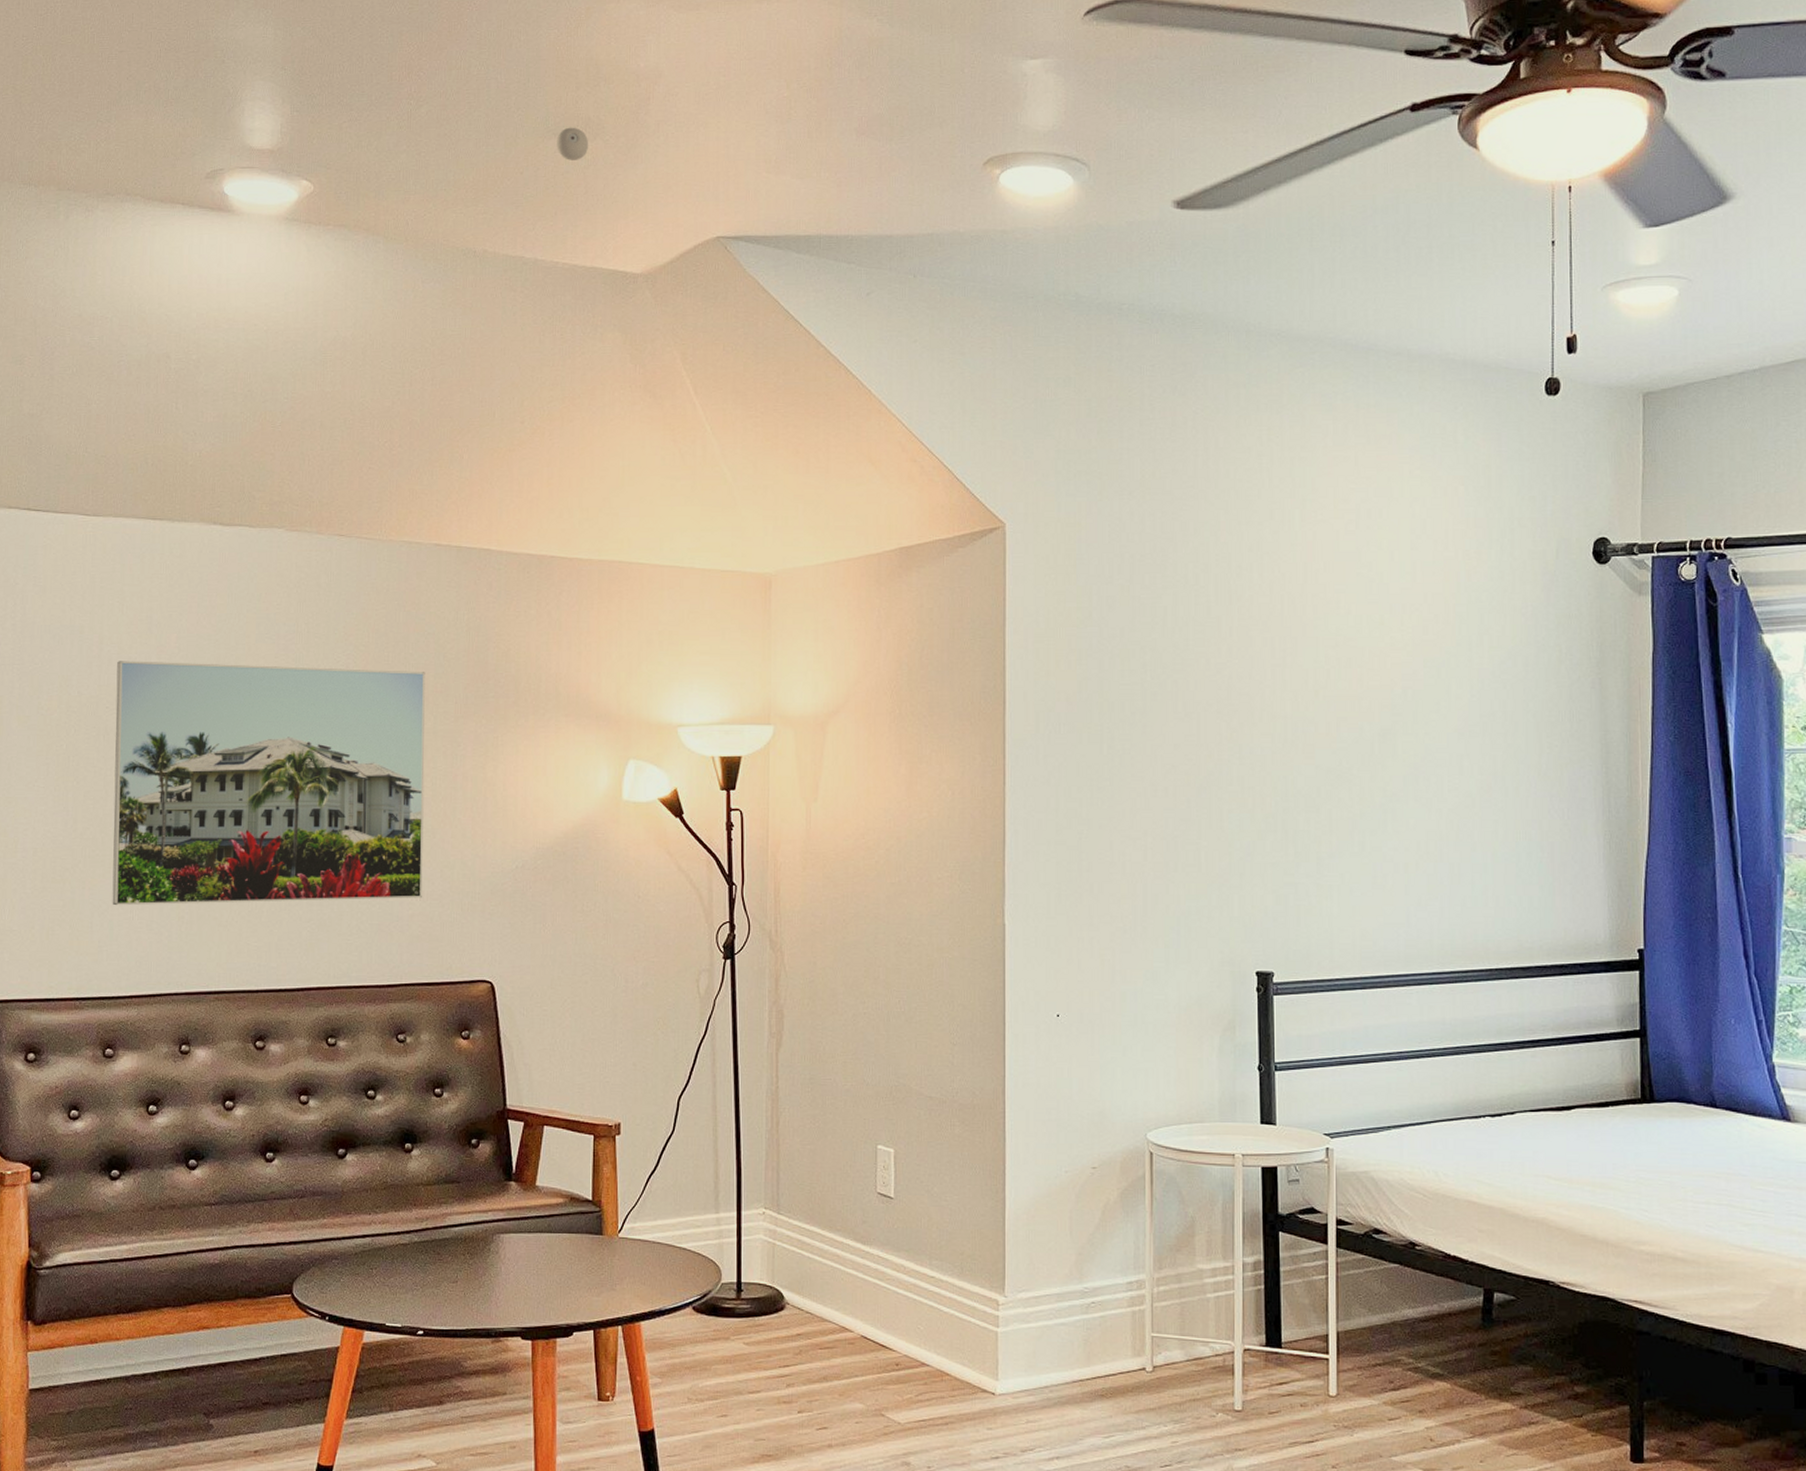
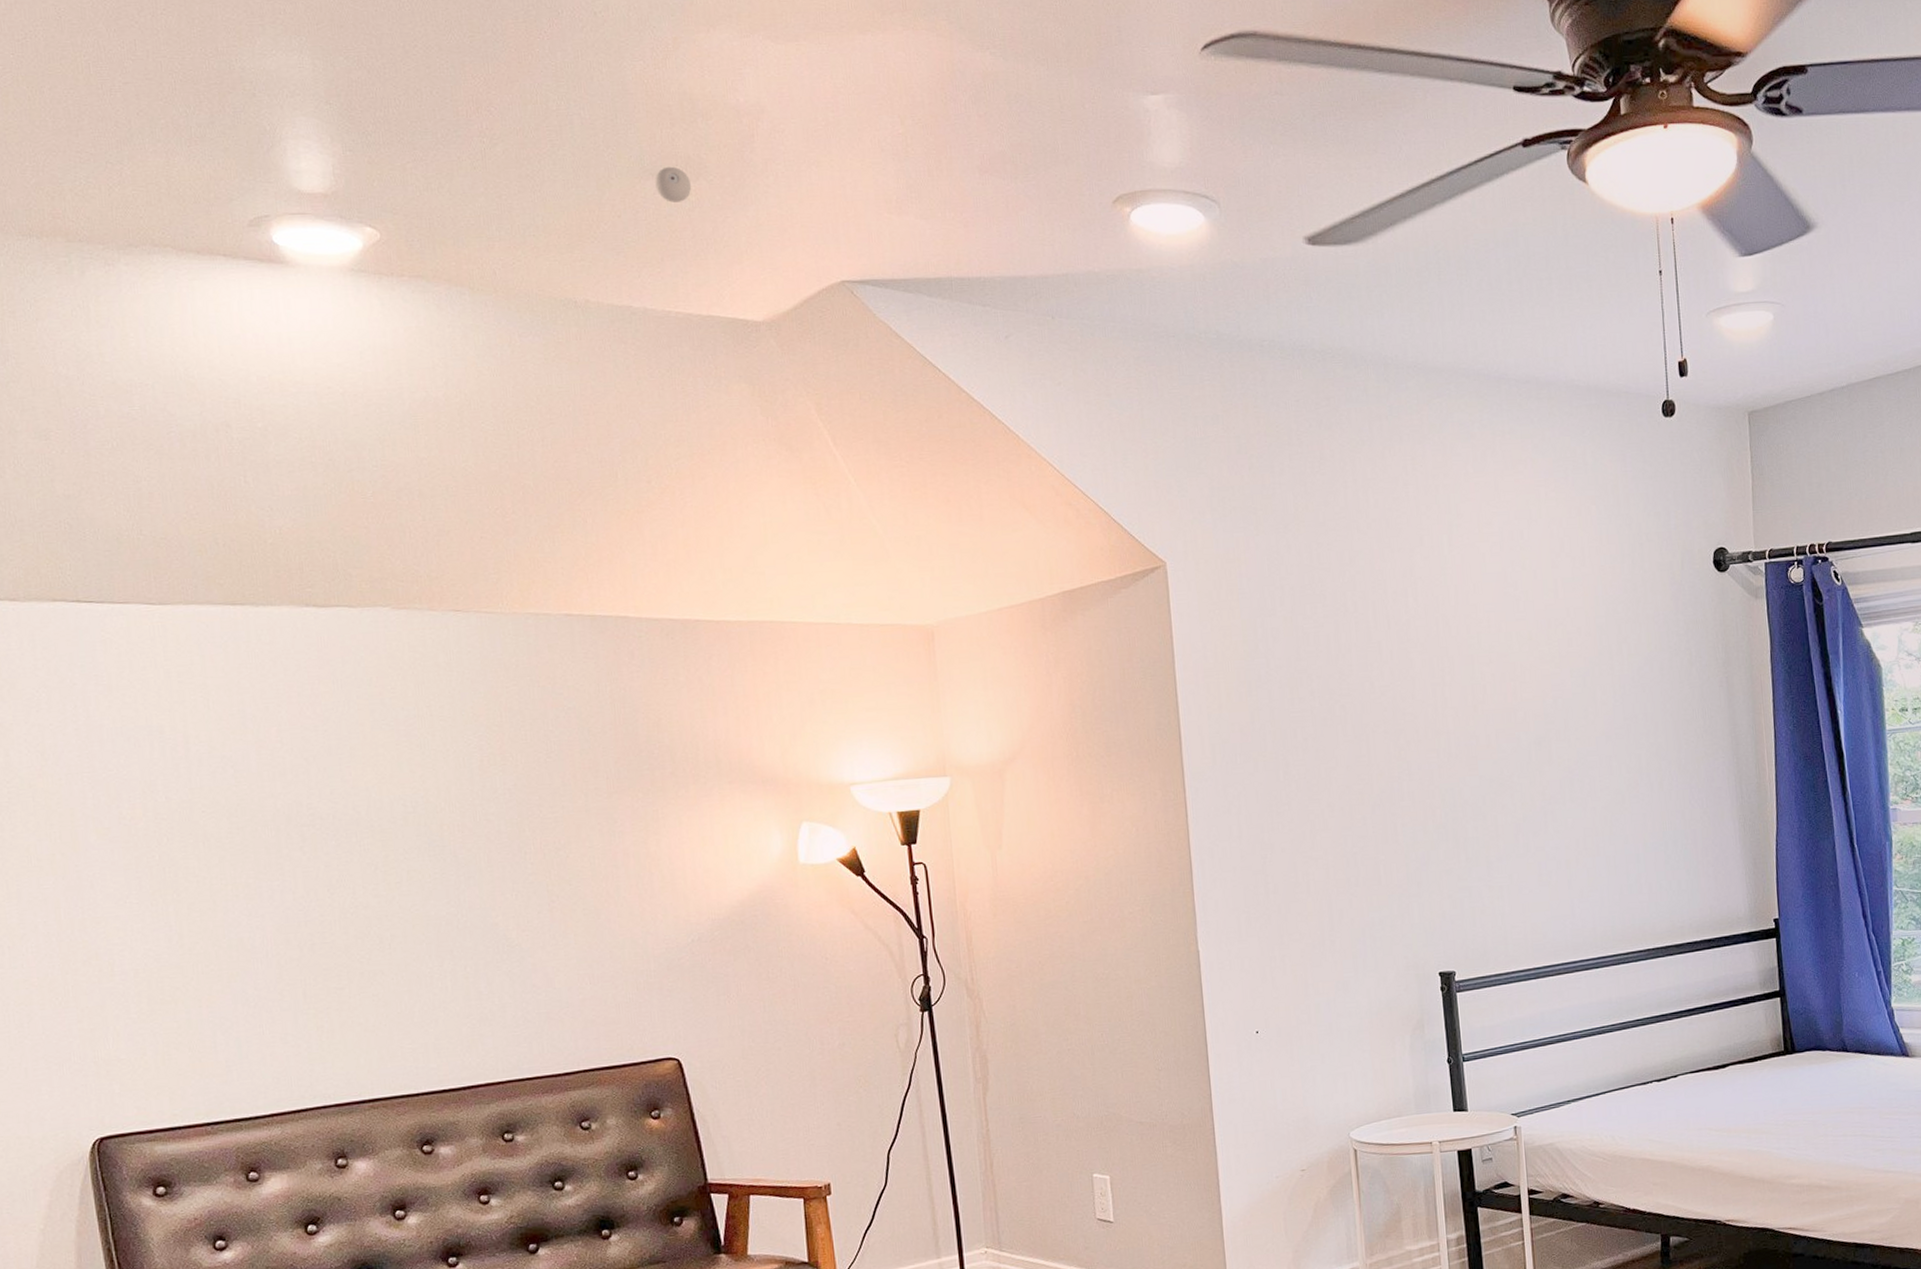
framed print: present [112,661,425,906] -> none [209,748,592,1022]

